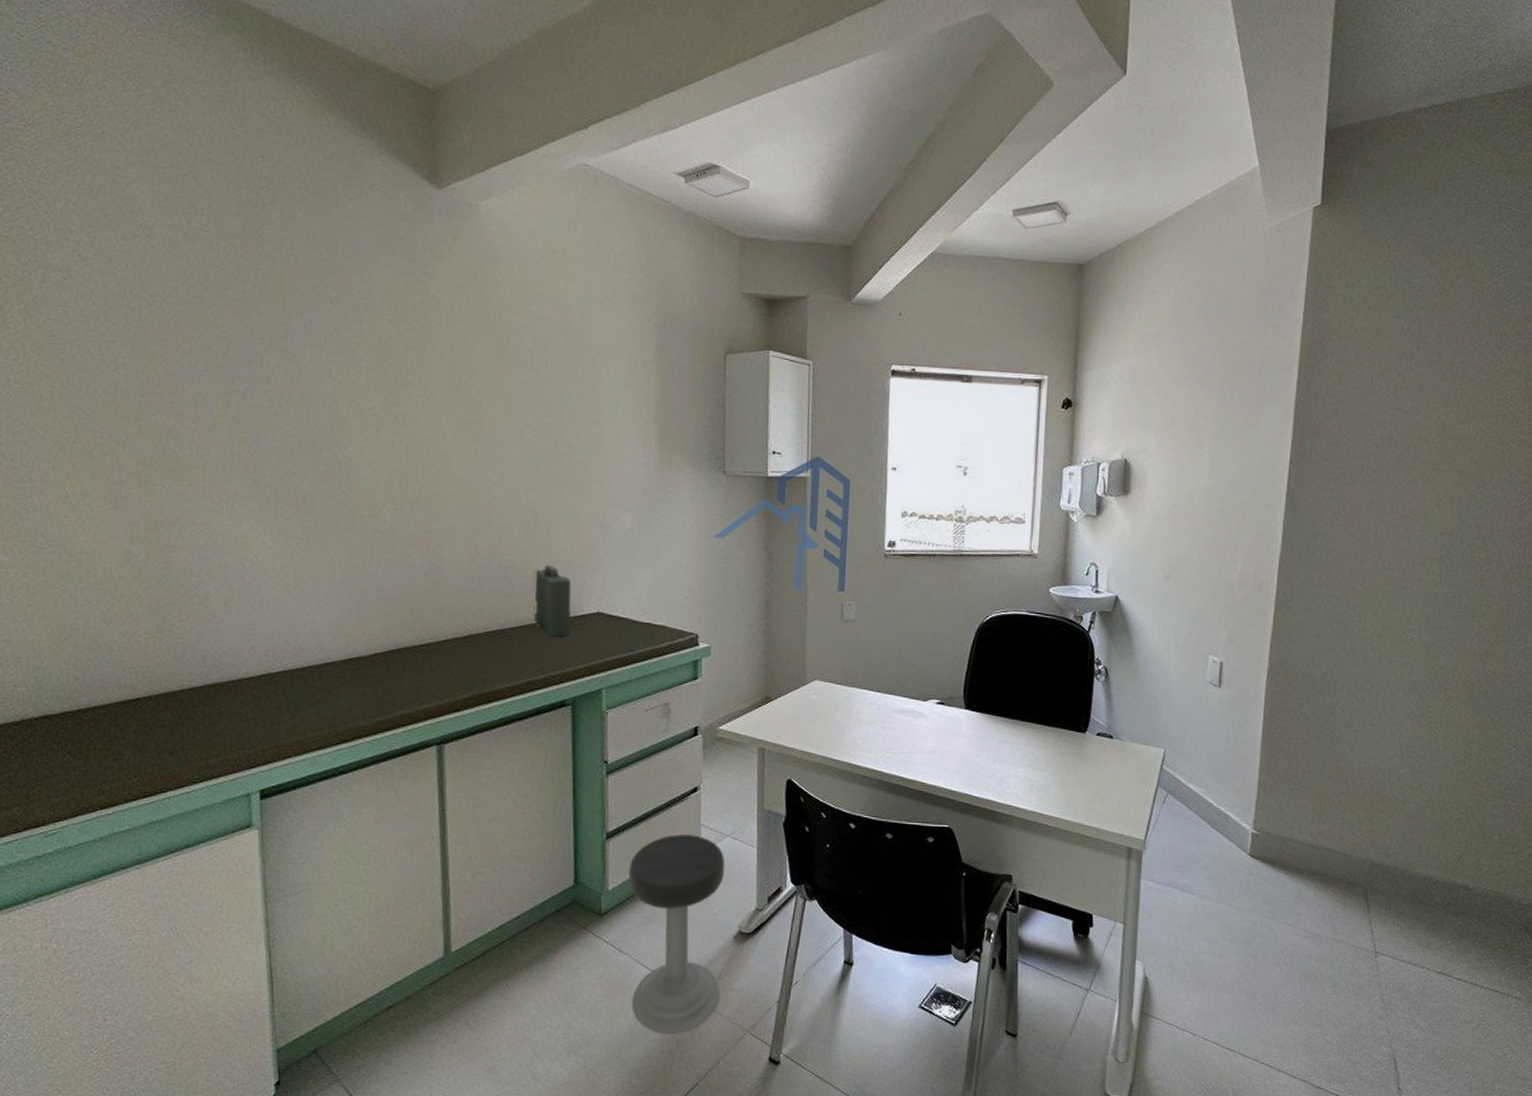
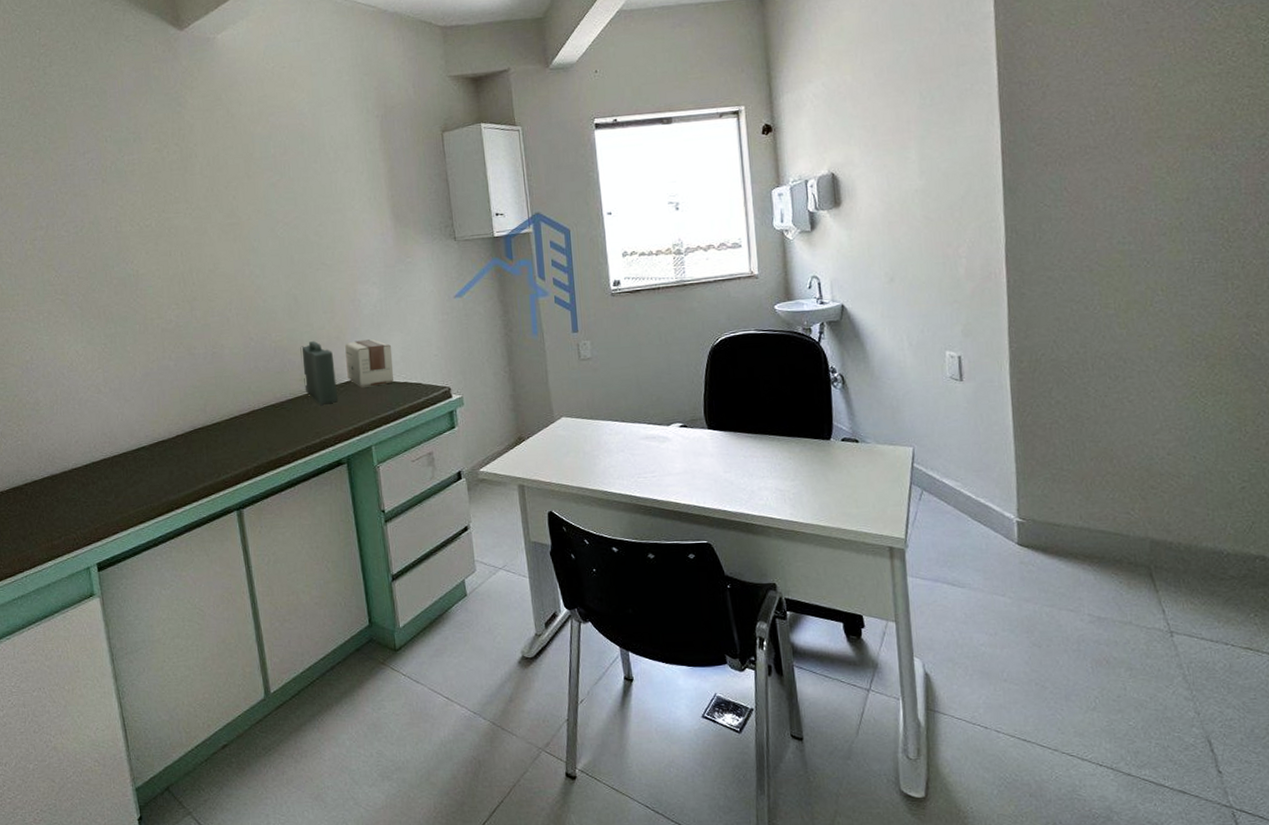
box: none [583,571,639,624] -> present [345,339,394,388]
stool: present [628,834,725,1035] -> none [415,570,513,757]

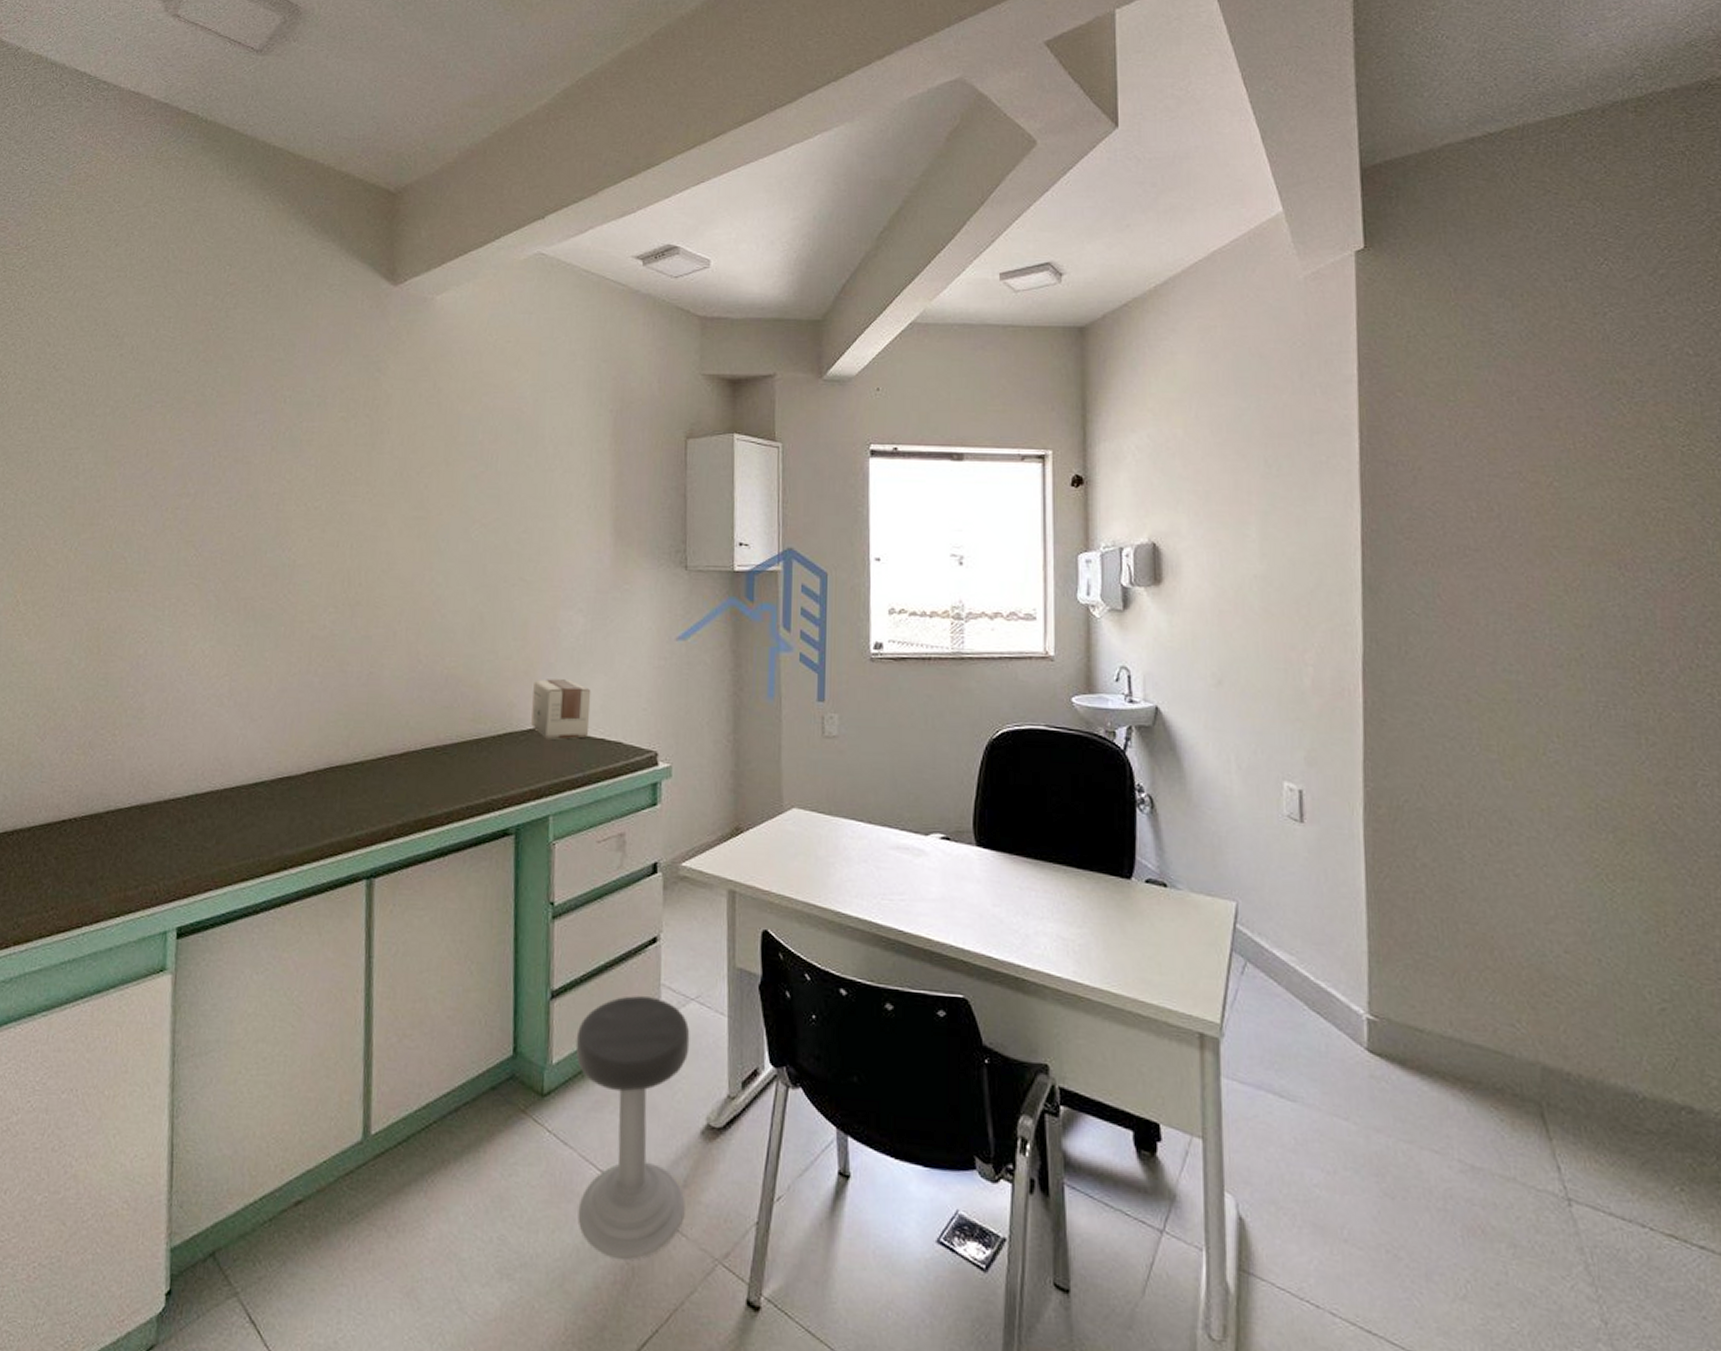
first-aid kit: present [300,340,338,405] -> none [476,672,518,755]
stool: none [415,570,513,757] -> present [575,996,690,1261]

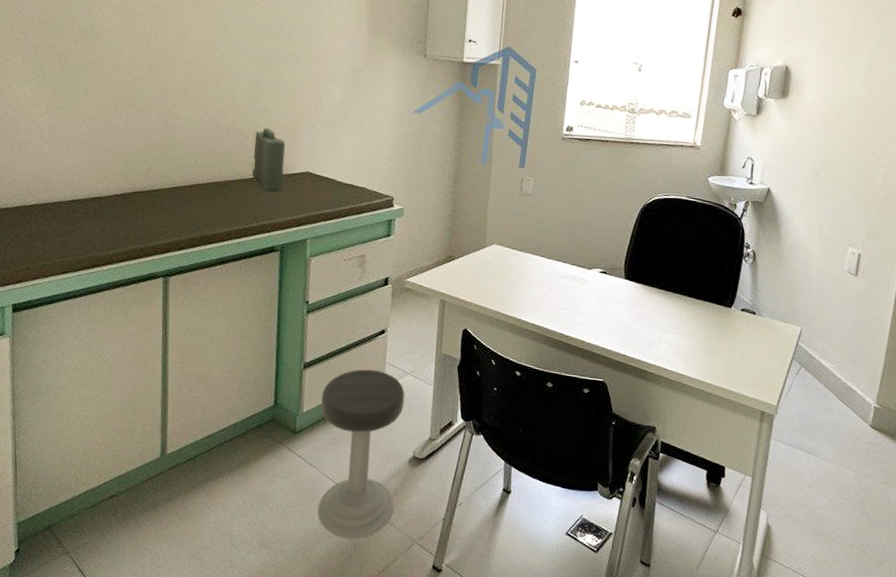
first-aid kit: none [476,672,518,755] -> present [251,127,285,192]
box: present [530,679,591,740] -> none [295,135,344,183]

